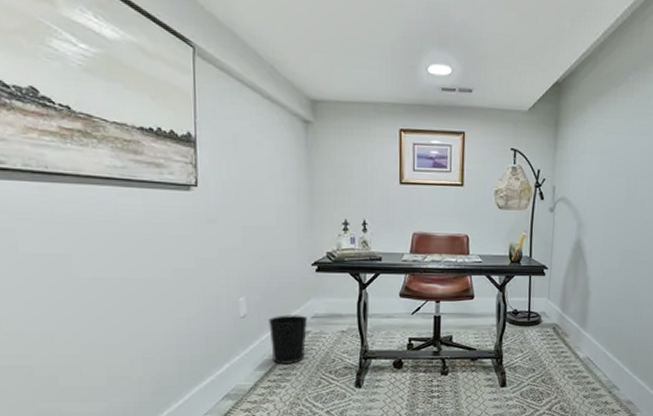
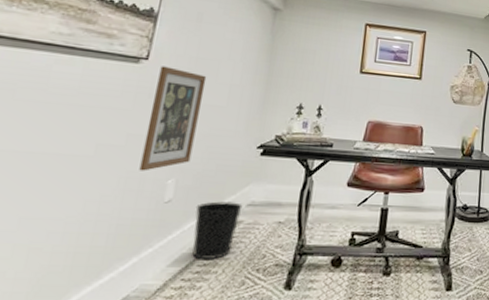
wall art: none [210,191,255,291] -> present [139,66,207,171]

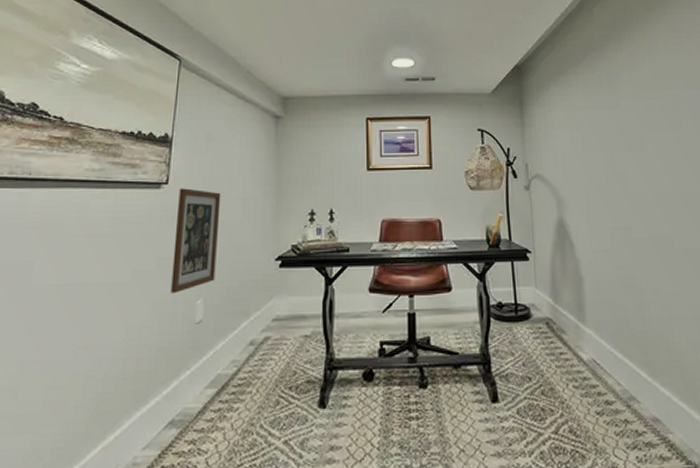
wastebasket: present [192,201,243,260] -> none [225,318,269,380]

